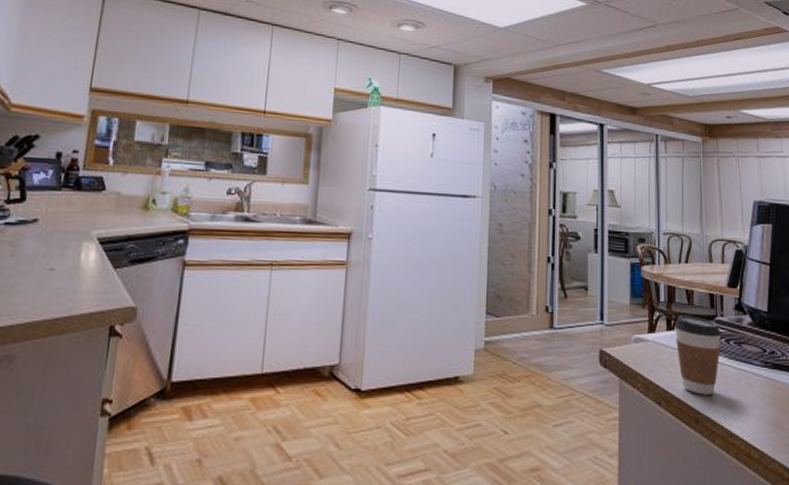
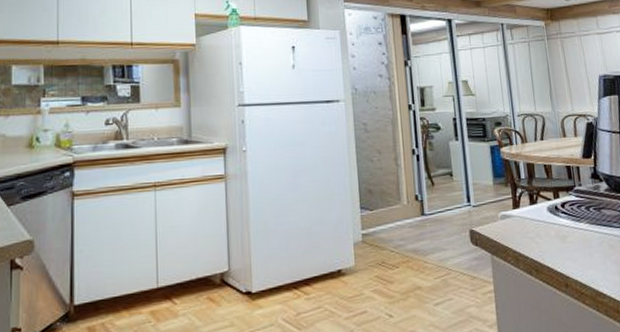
coffee cup: present [675,315,721,395] -> none [537,189,582,261]

